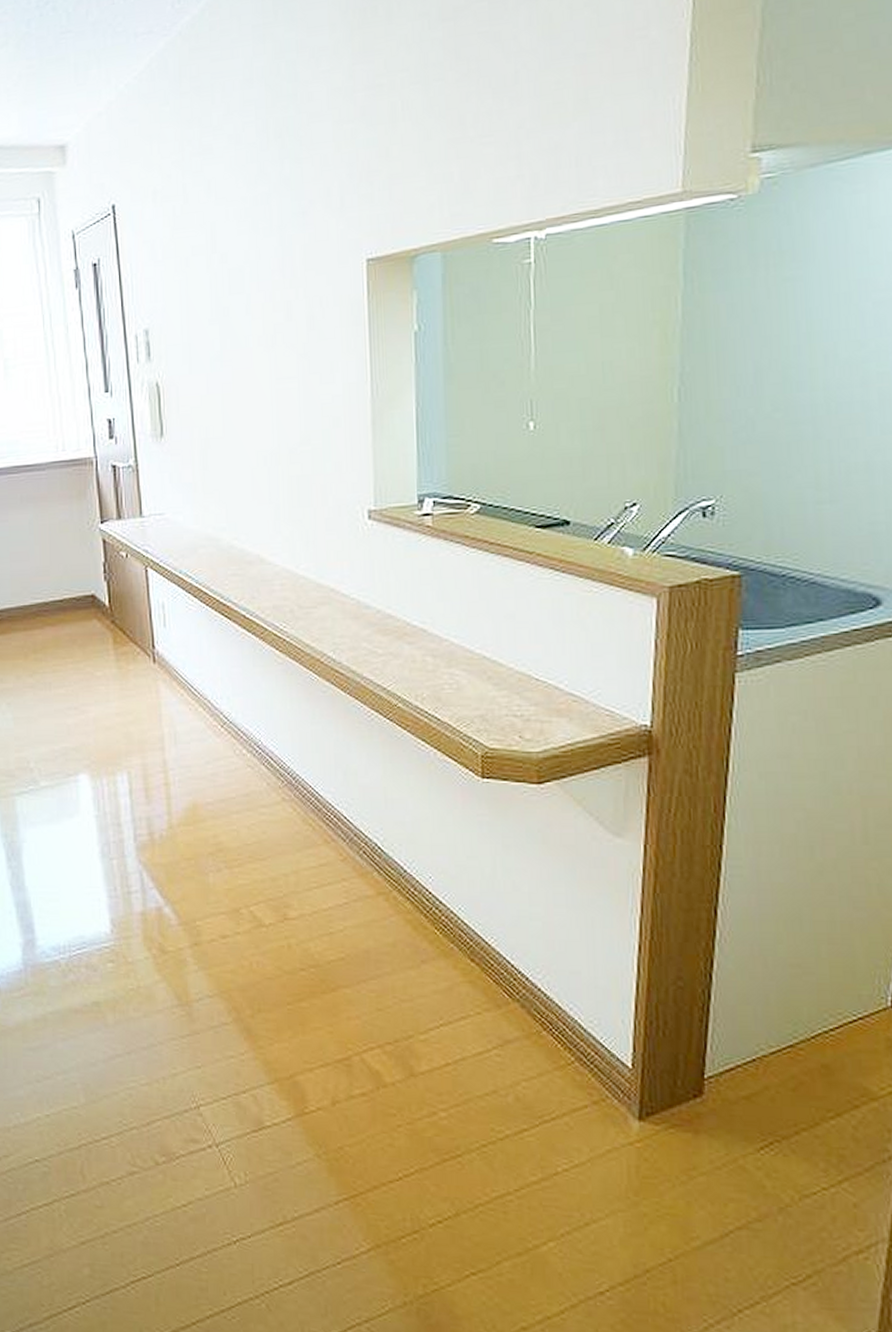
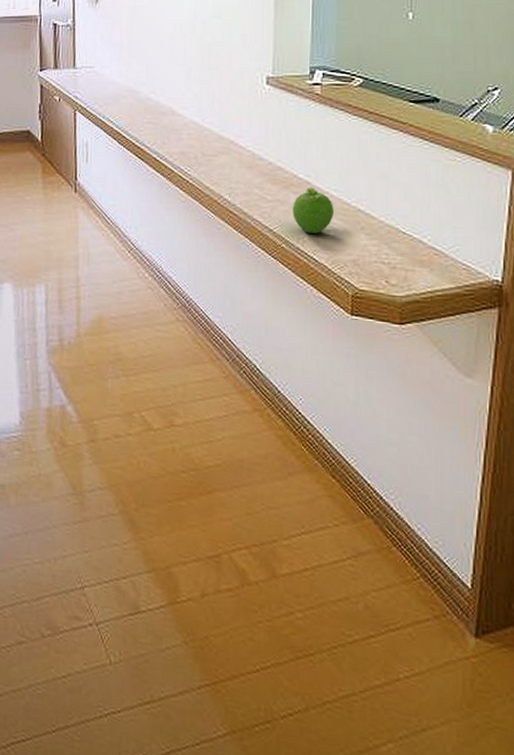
fruit: none [408,635,456,689] -> present [293,187,335,234]

